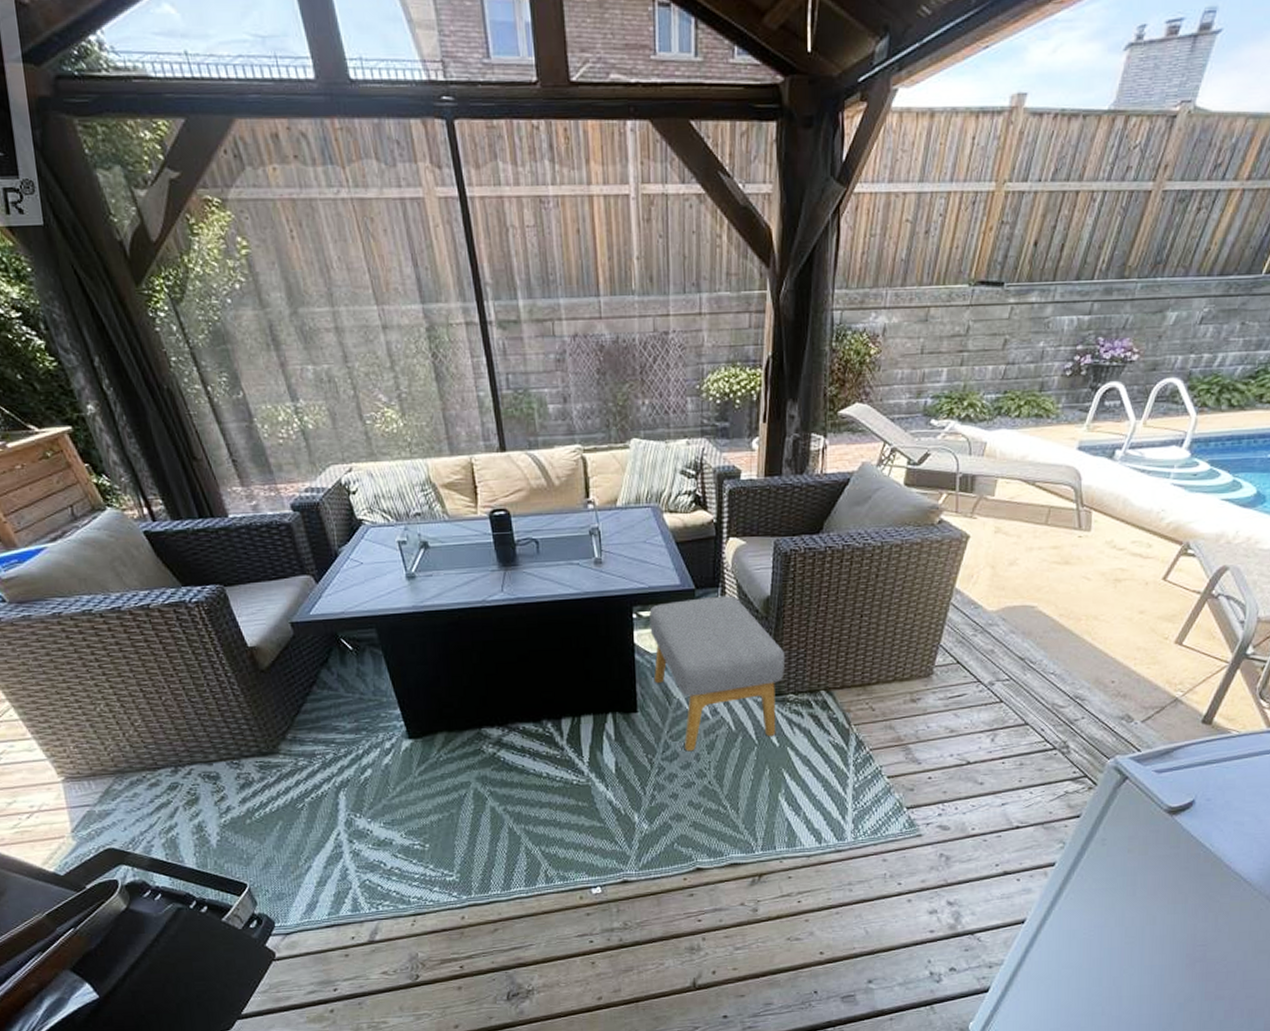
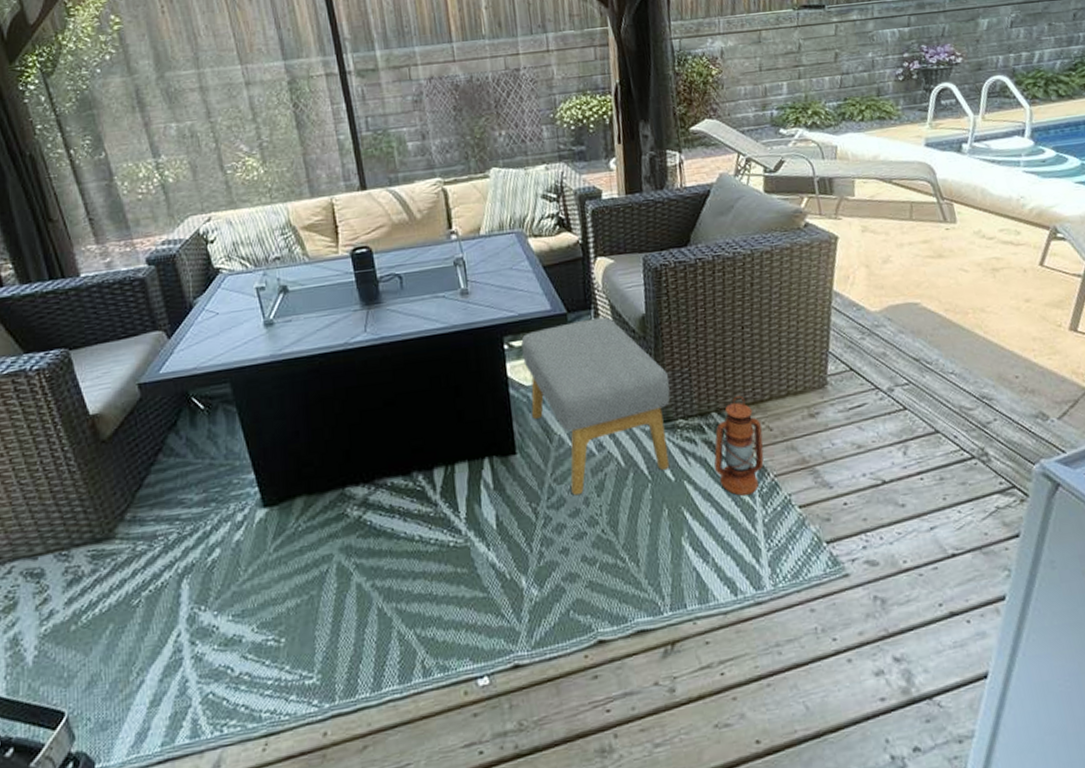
lantern: none [817,677,866,764] -> present [714,395,764,496]

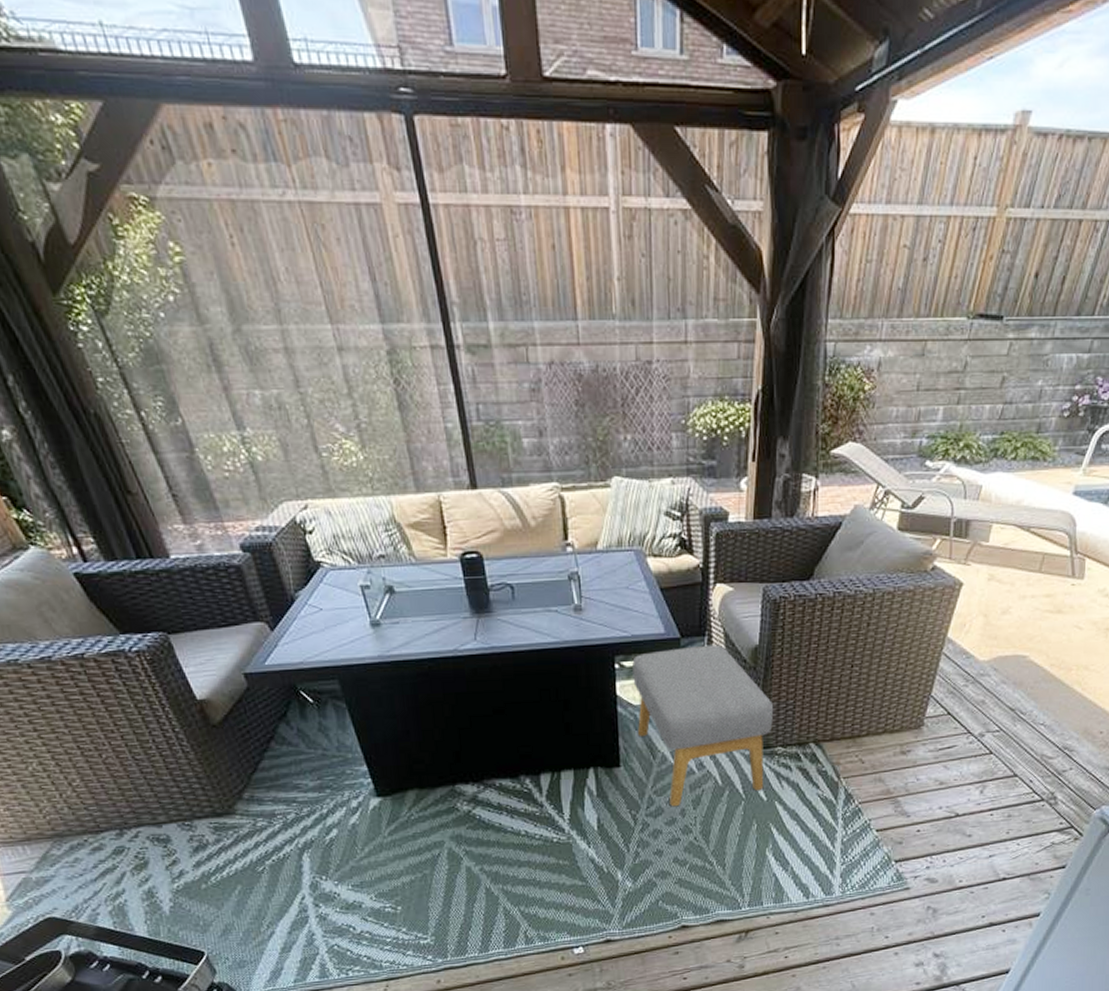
lantern: present [714,395,764,496] -> none [806,729,855,818]

